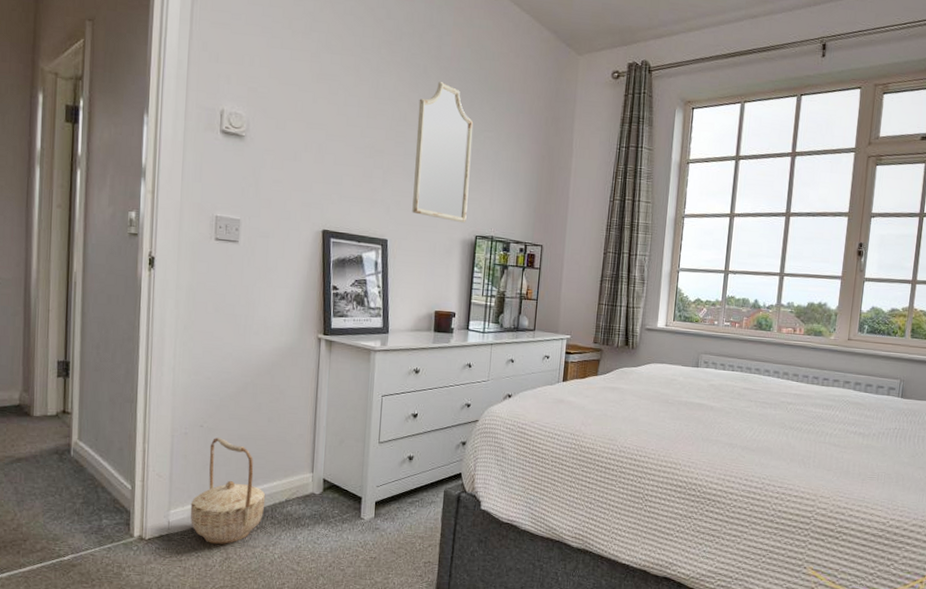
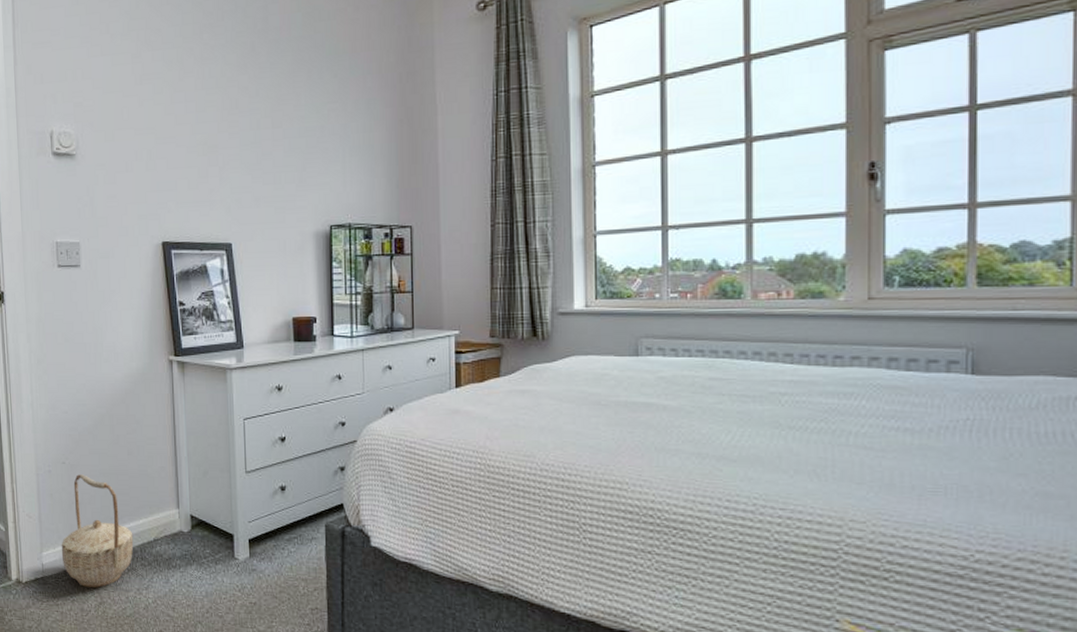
home mirror: present [412,82,473,224] -> none [250,57,317,213]

